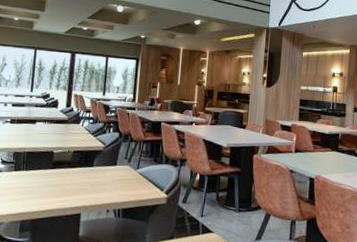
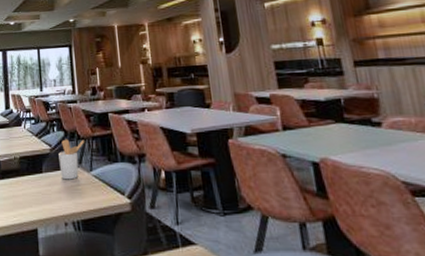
utensil holder: none [110,140,137,175] -> present [58,139,85,180]

